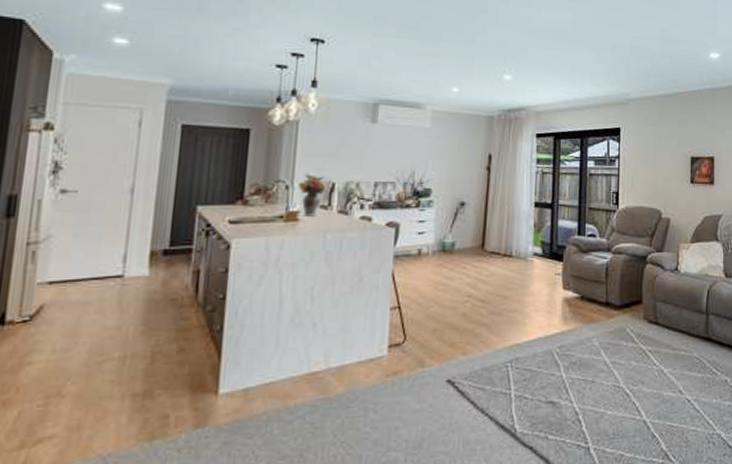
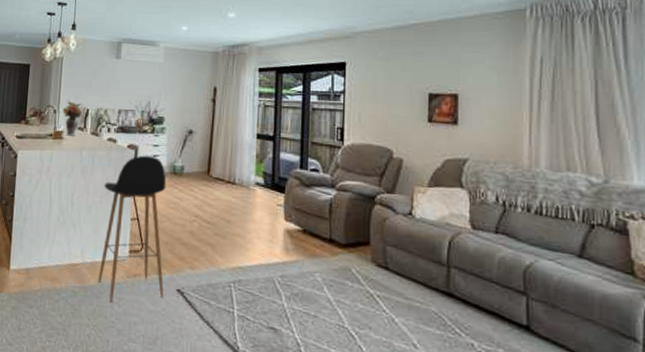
bar stool: none [347,233,435,410] -> present [98,155,167,302]

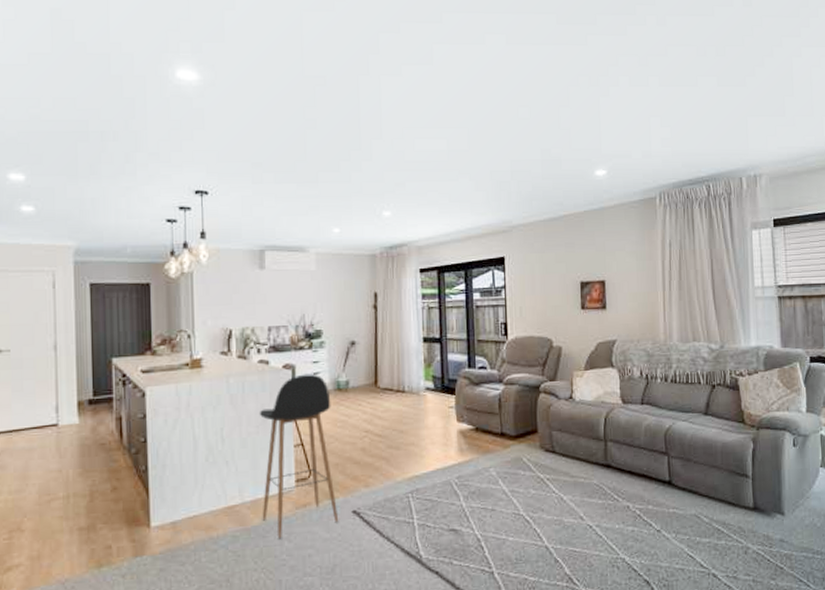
flower arrangement: present [62,100,82,136] -> none [198,321,224,363]

